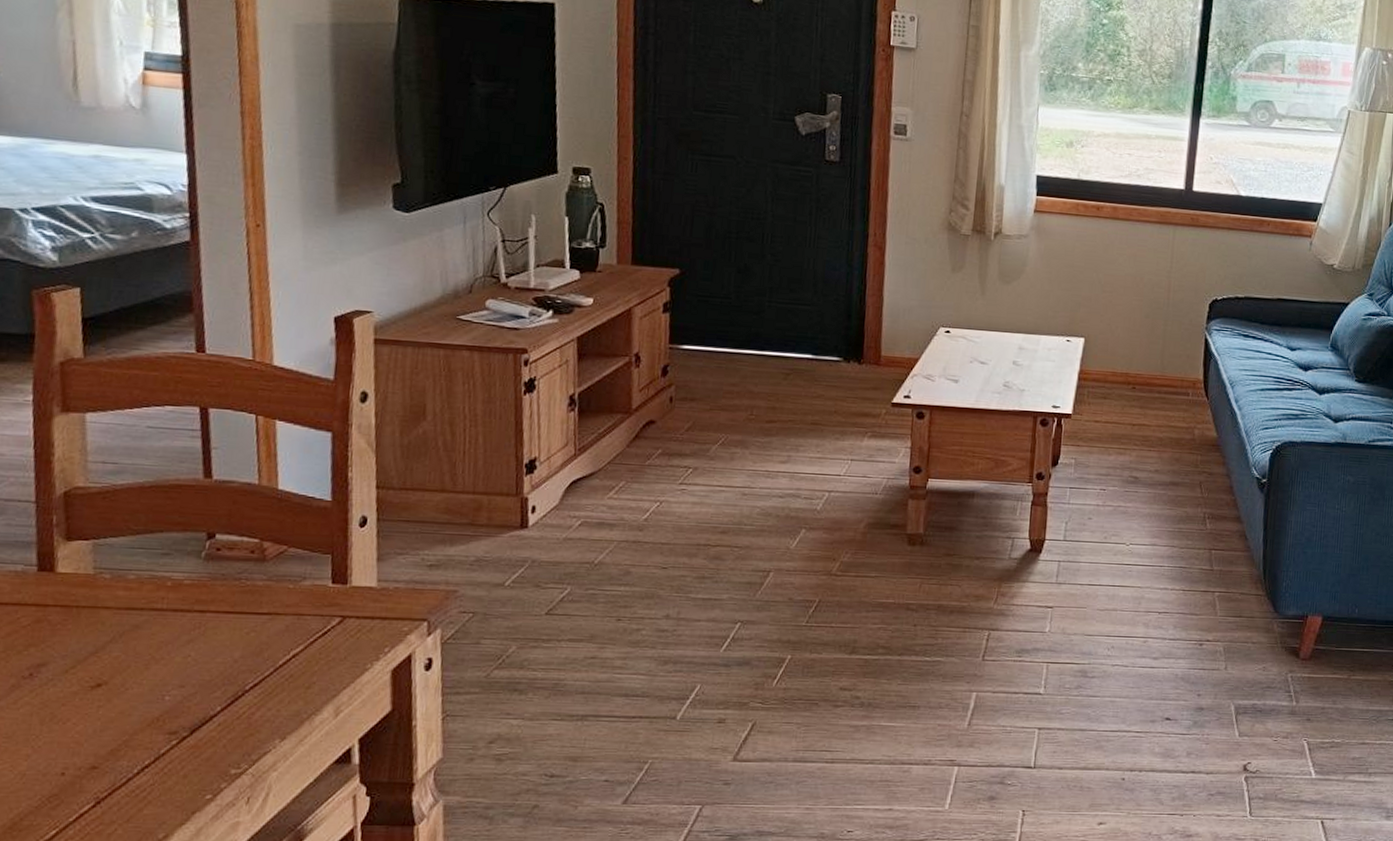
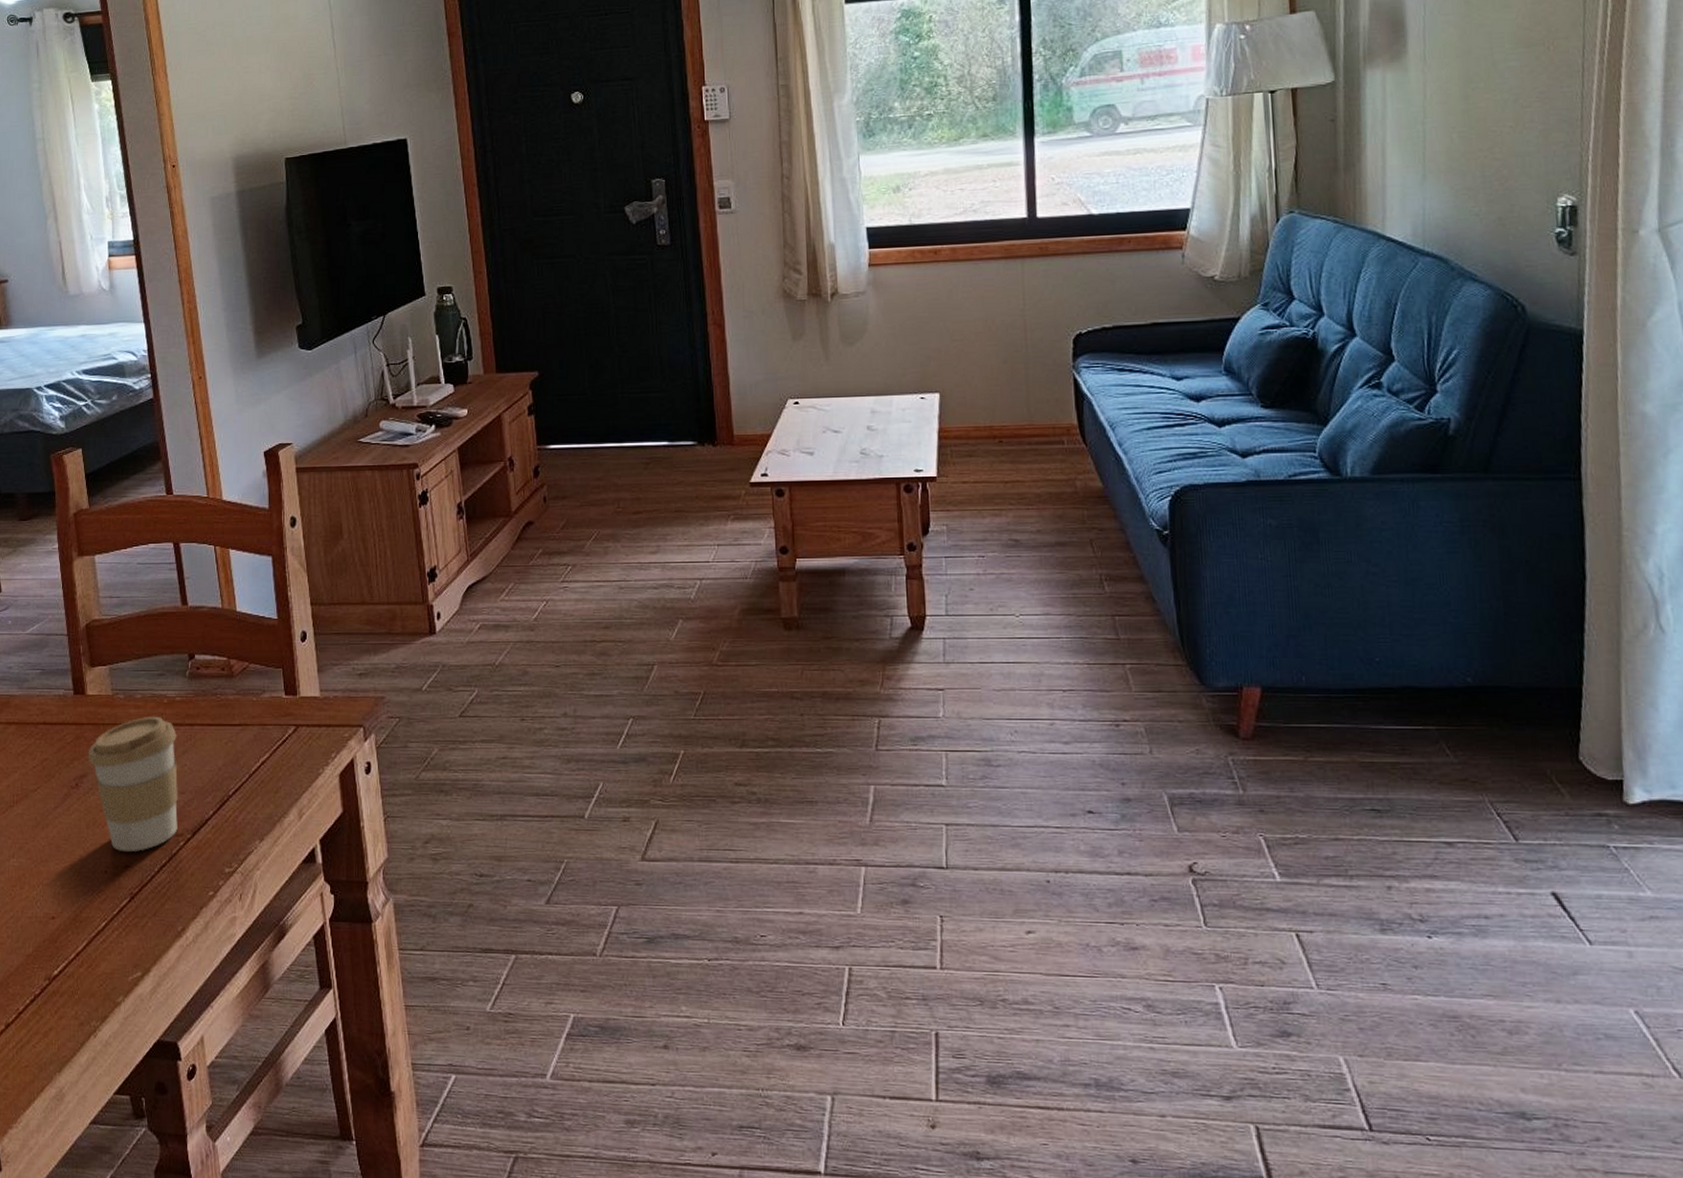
coffee cup: none [51,600,181,751] -> present [89,716,178,851]

